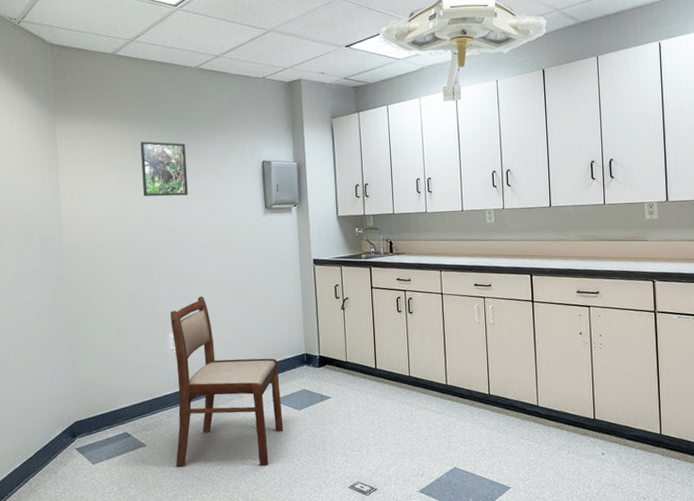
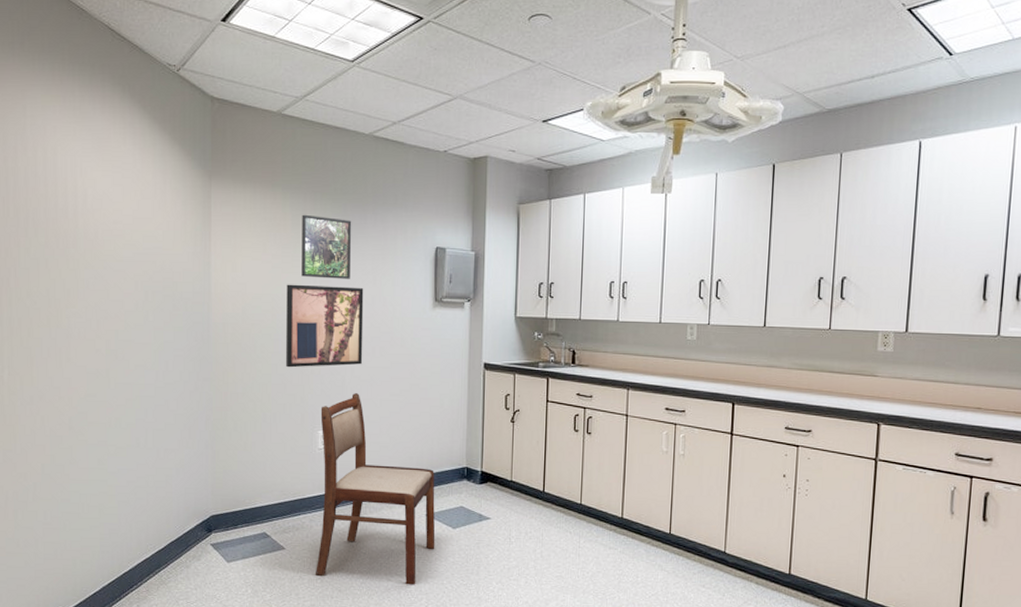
wall art: none [130,202,204,279] -> present [286,284,364,368]

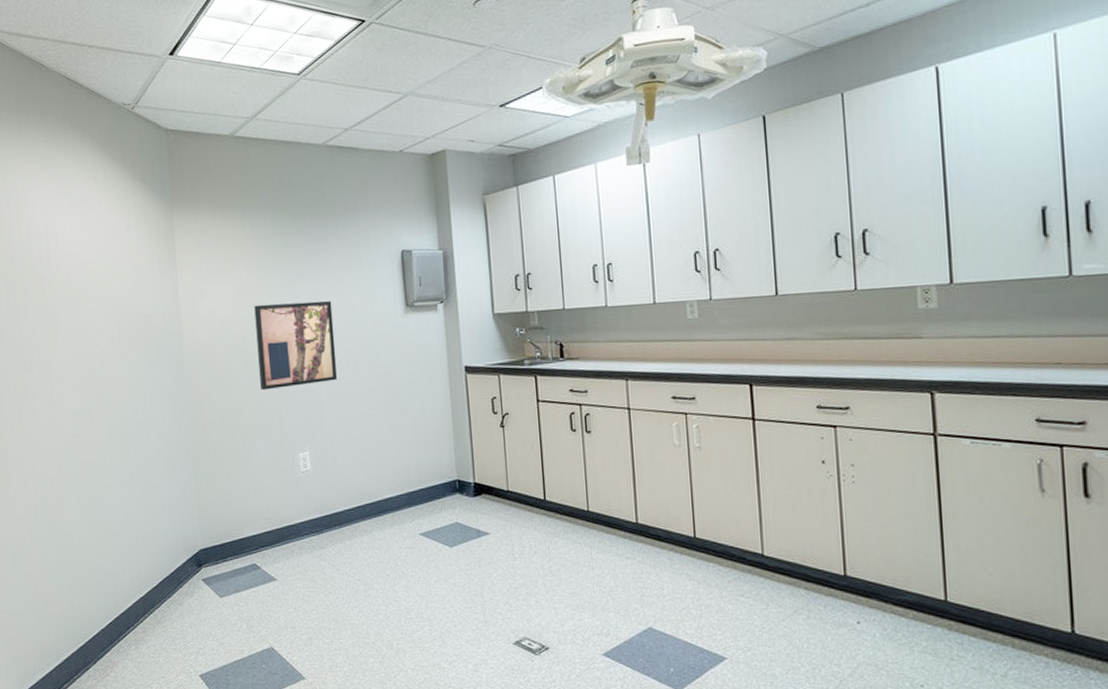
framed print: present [301,214,352,279] -> none [263,233,317,296]
dining chair: present [315,393,436,585] -> none [299,410,433,612]

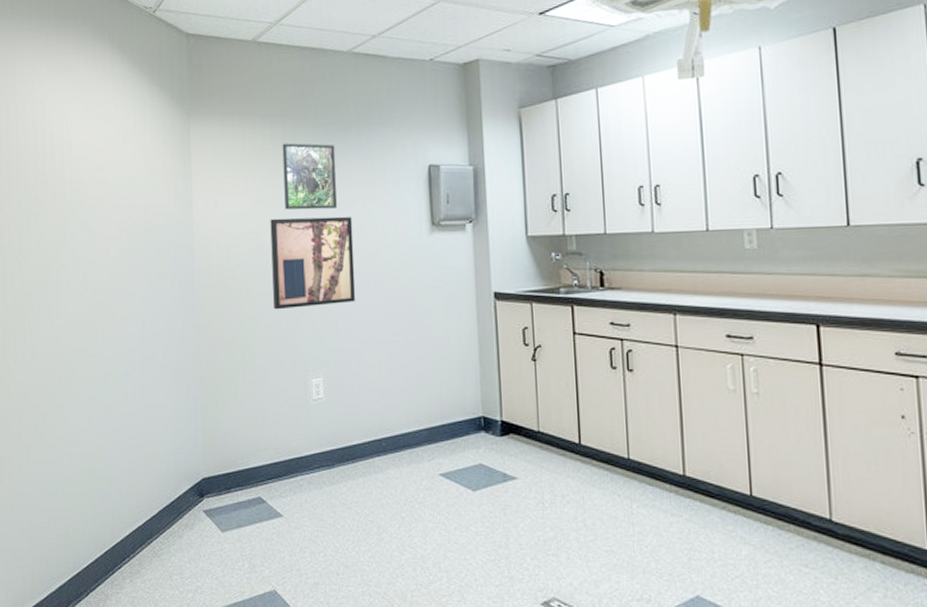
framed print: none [263,233,317,296] -> present [282,143,337,210]

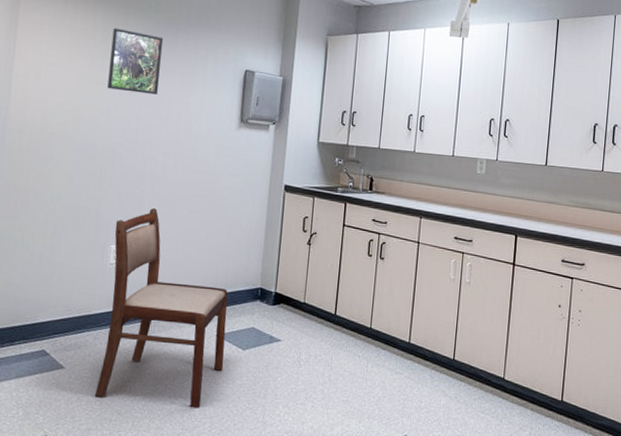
wall art: present [270,216,356,310] -> none [83,95,170,180]
dining chair: none [313,335,453,561] -> present [94,208,228,408]

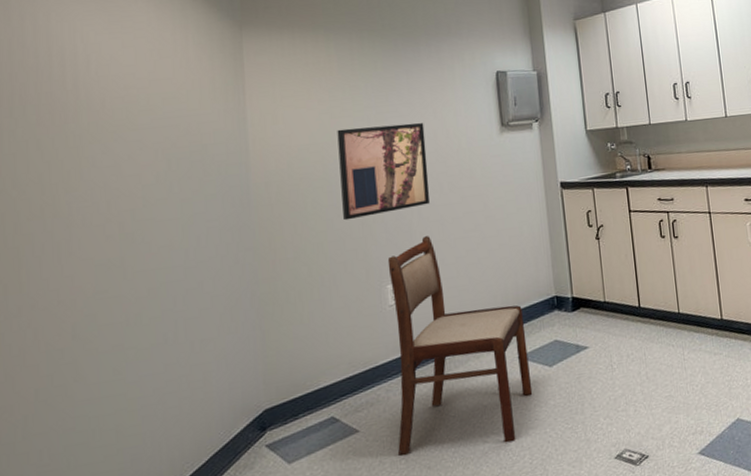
wall art: none [83,95,170,180] -> present [337,123,430,221]
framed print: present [107,27,164,94] -> none [348,54,408,120]

